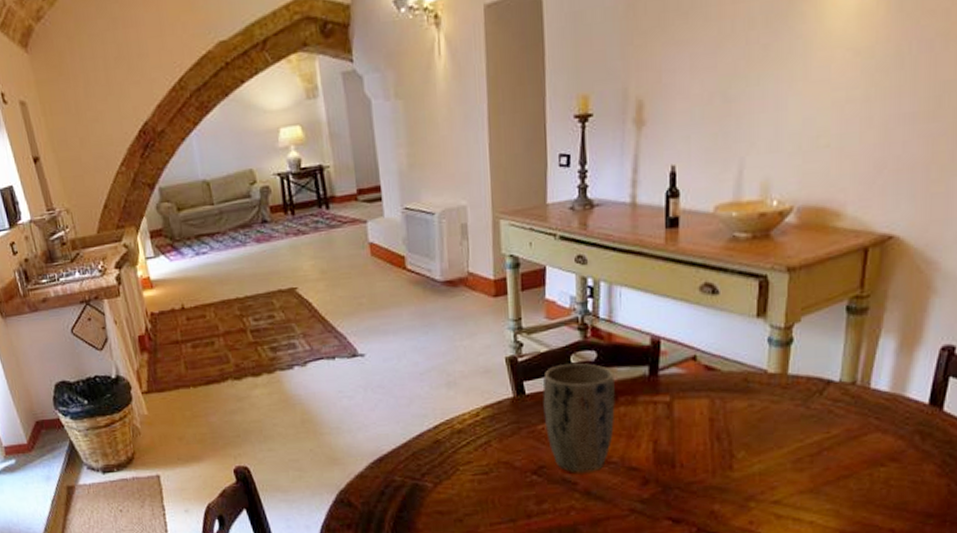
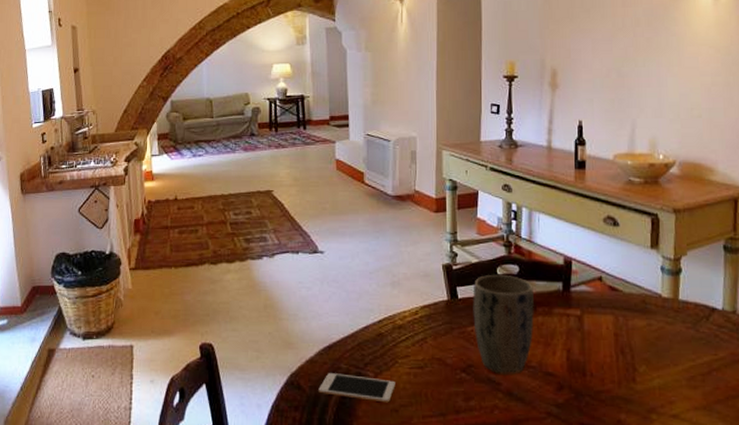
cell phone: none [371,486,458,513] -> present [318,373,395,403]

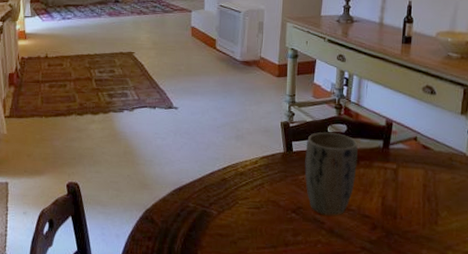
cell phone: present [318,373,395,403] -> none [169,210,235,236]

